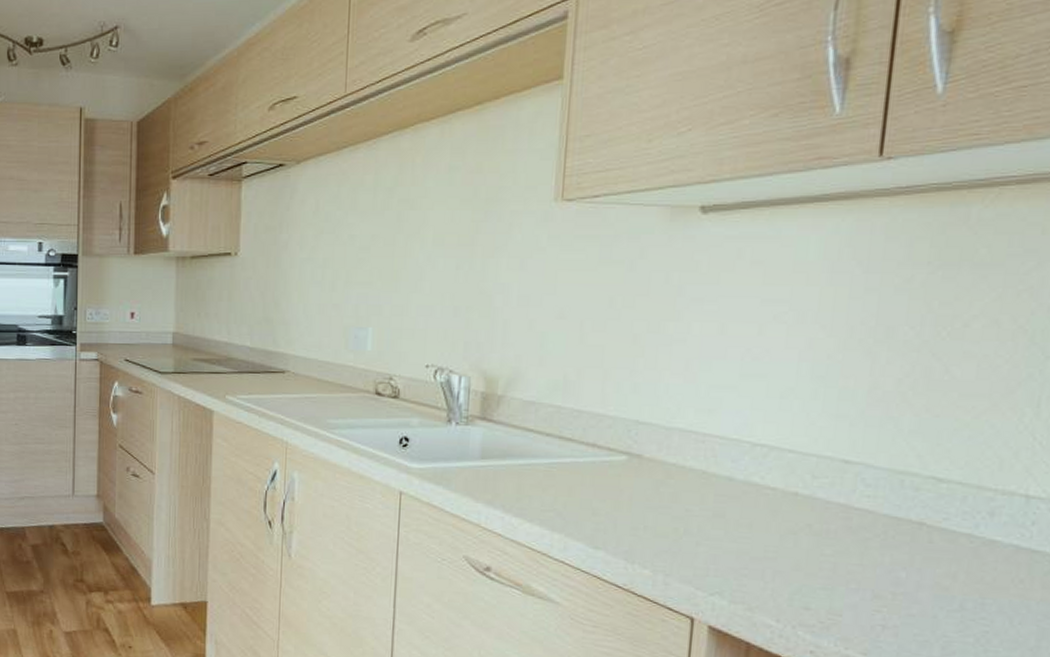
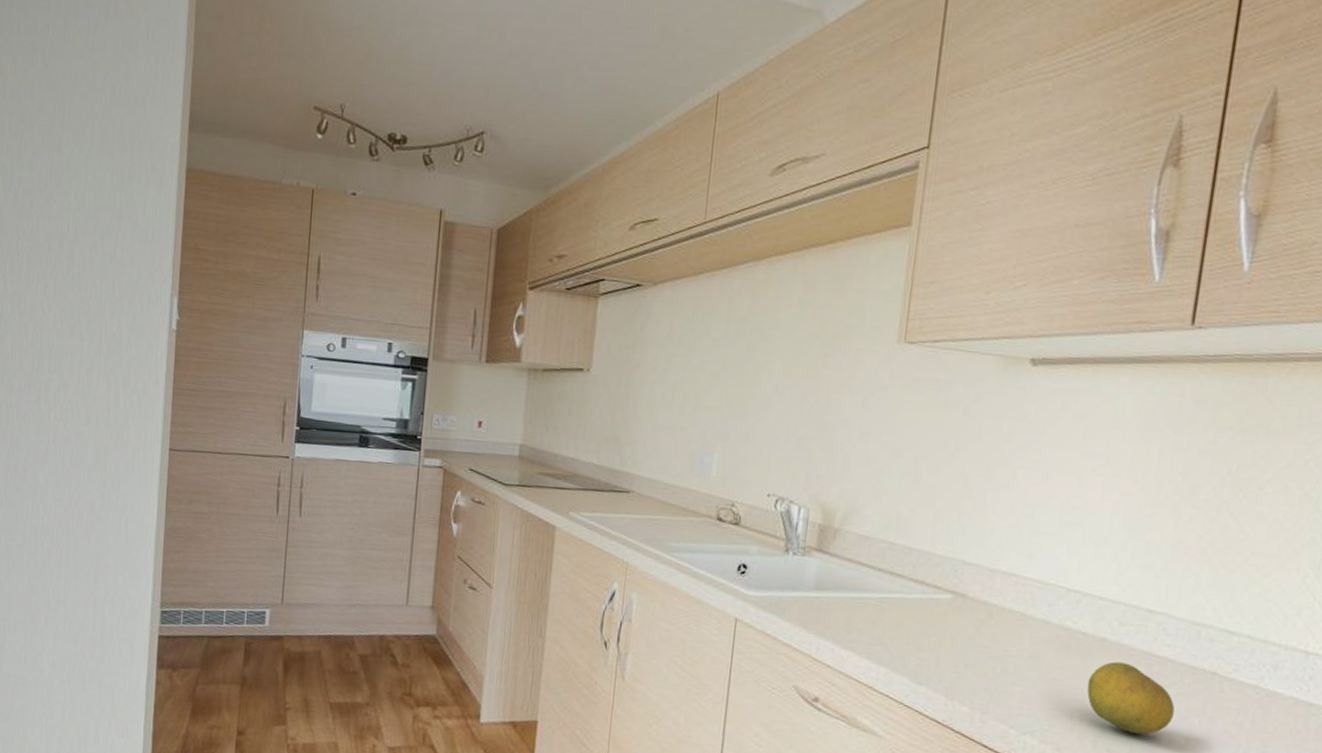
fruit: none [779,516,878,590] -> present [1087,661,1175,735]

